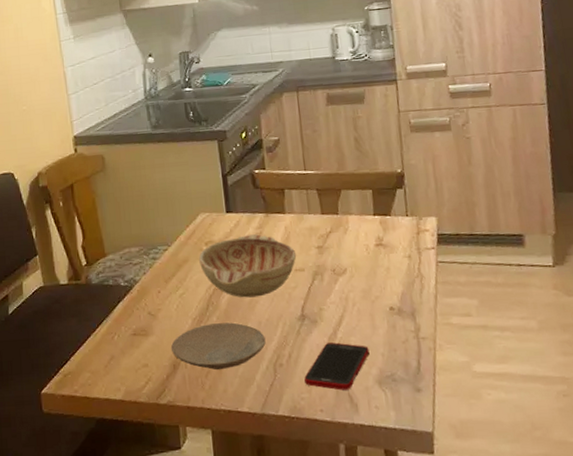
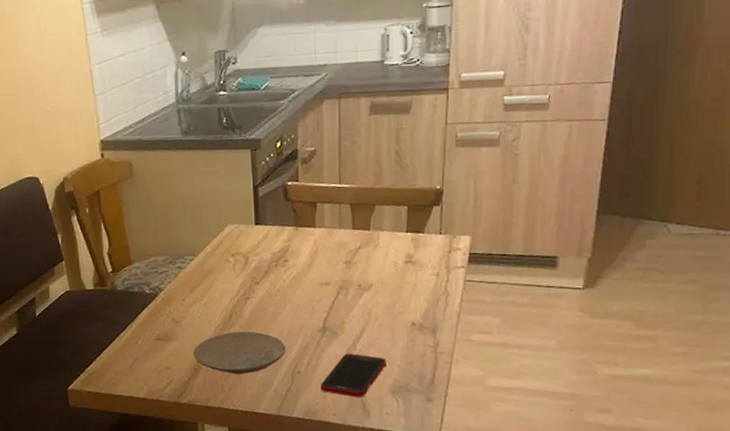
decorative bowl: present [198,234,297,298] -> none [224,247,324,309]

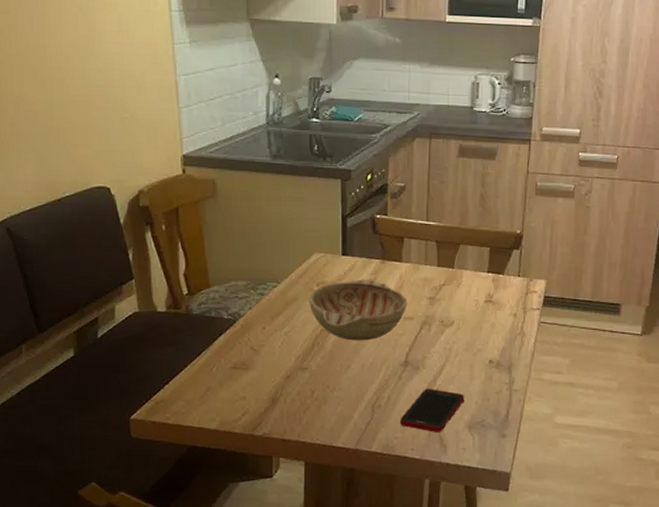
plate: present [193,331,286,375] -> none [271,363,367,408]
decorative bowl: none [224,247,324,309] -> present [308,280,408,341]

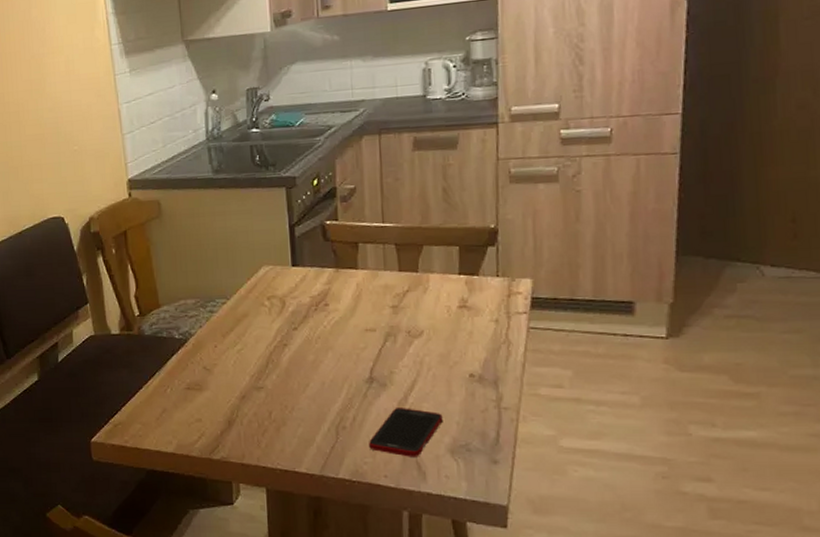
decorative bowl: present [308,280,408,341] -> none [259,290,368,357]

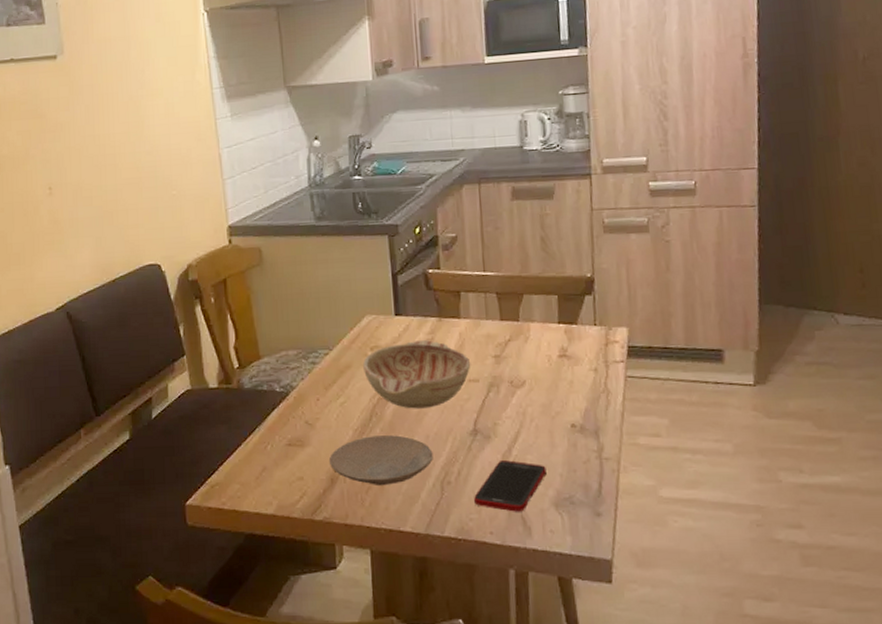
plate: none [226,381,329,430] -> present [328,435,433,487]
decorative bowl: none [259,290,368,357] -> present [362,340,471,409]

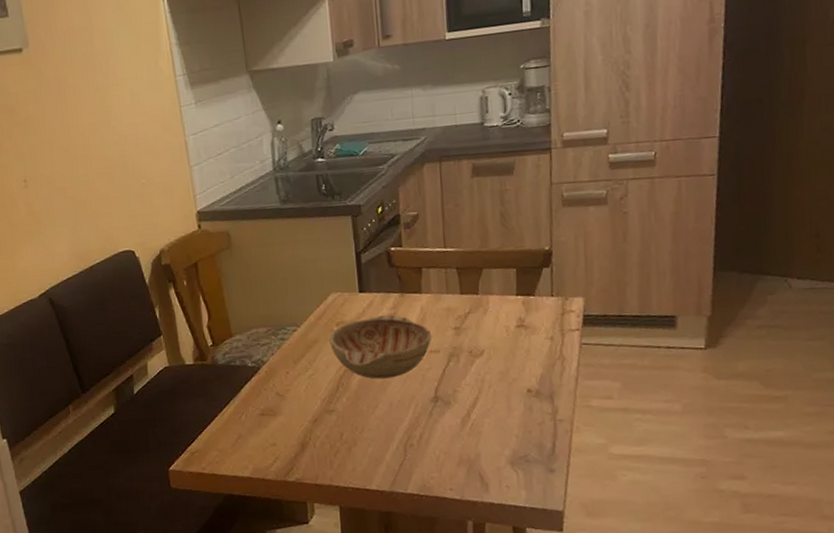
plate: present [328,435,433,487] -> none [299,403,397,450]
cell phone: present [474,460,547,512] -> none [435,424,503,470]

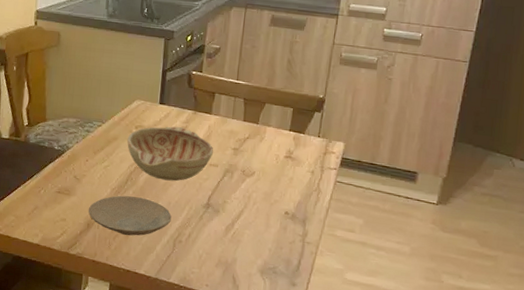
plate: none [299,403,397,450] -> present [88,195,172,236]

